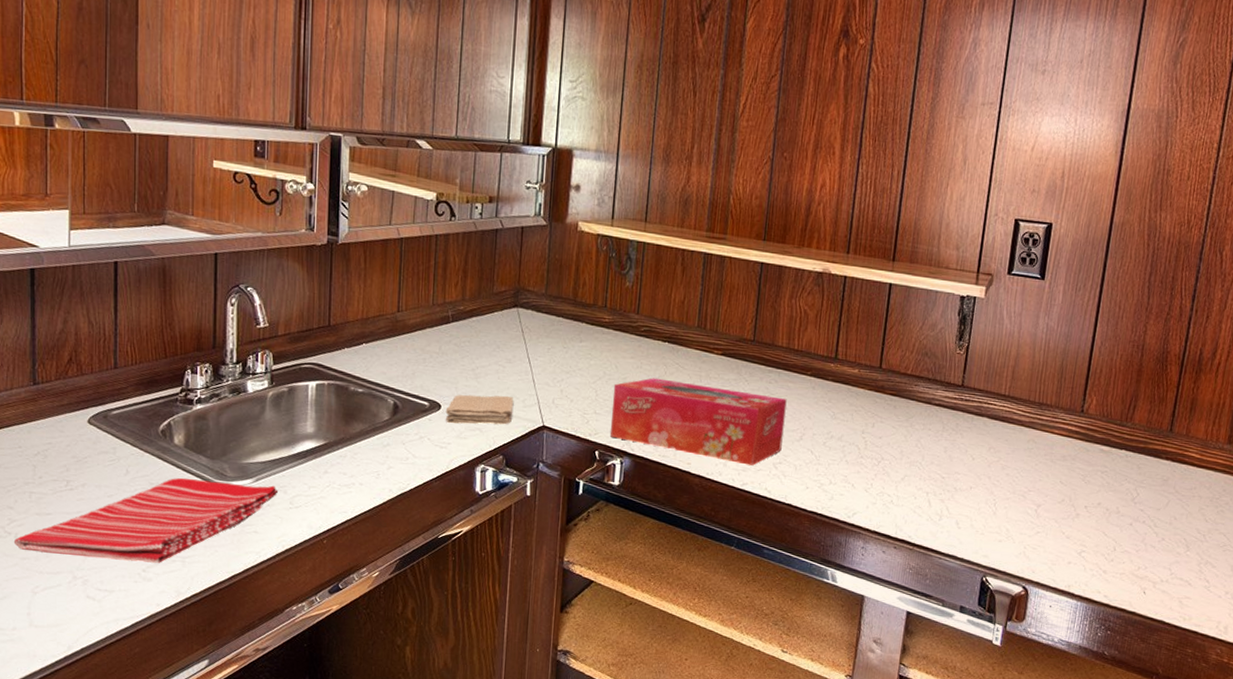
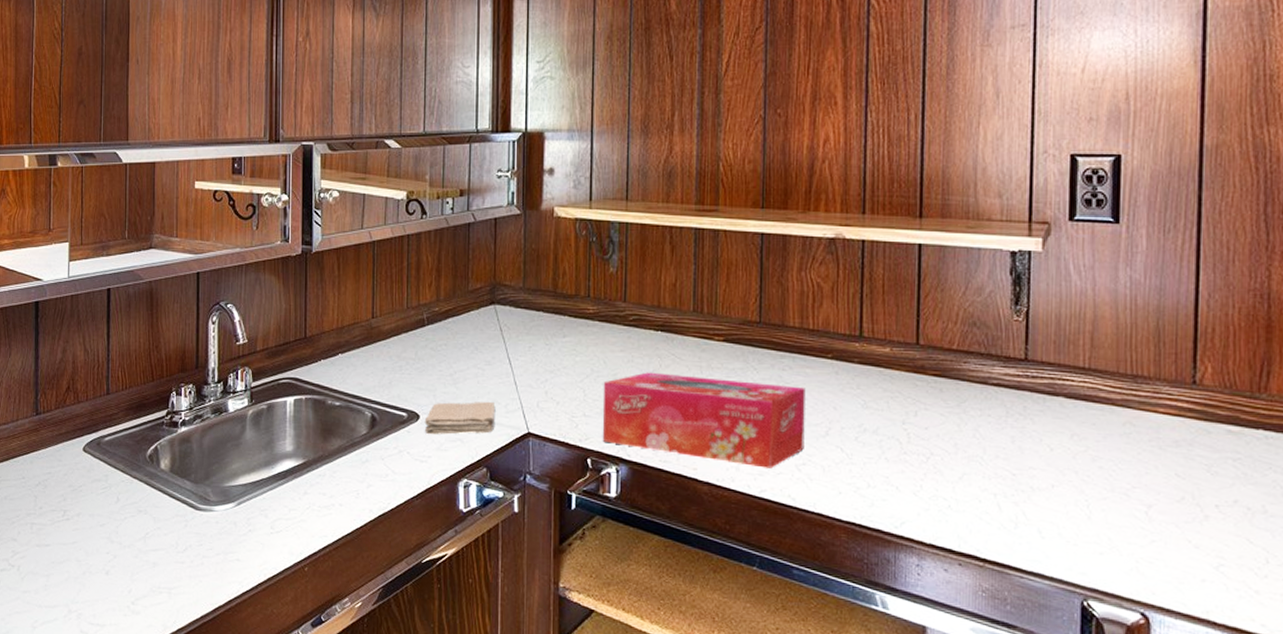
dish towel: present [13,477,278,563] -> none [16,503,259,595]

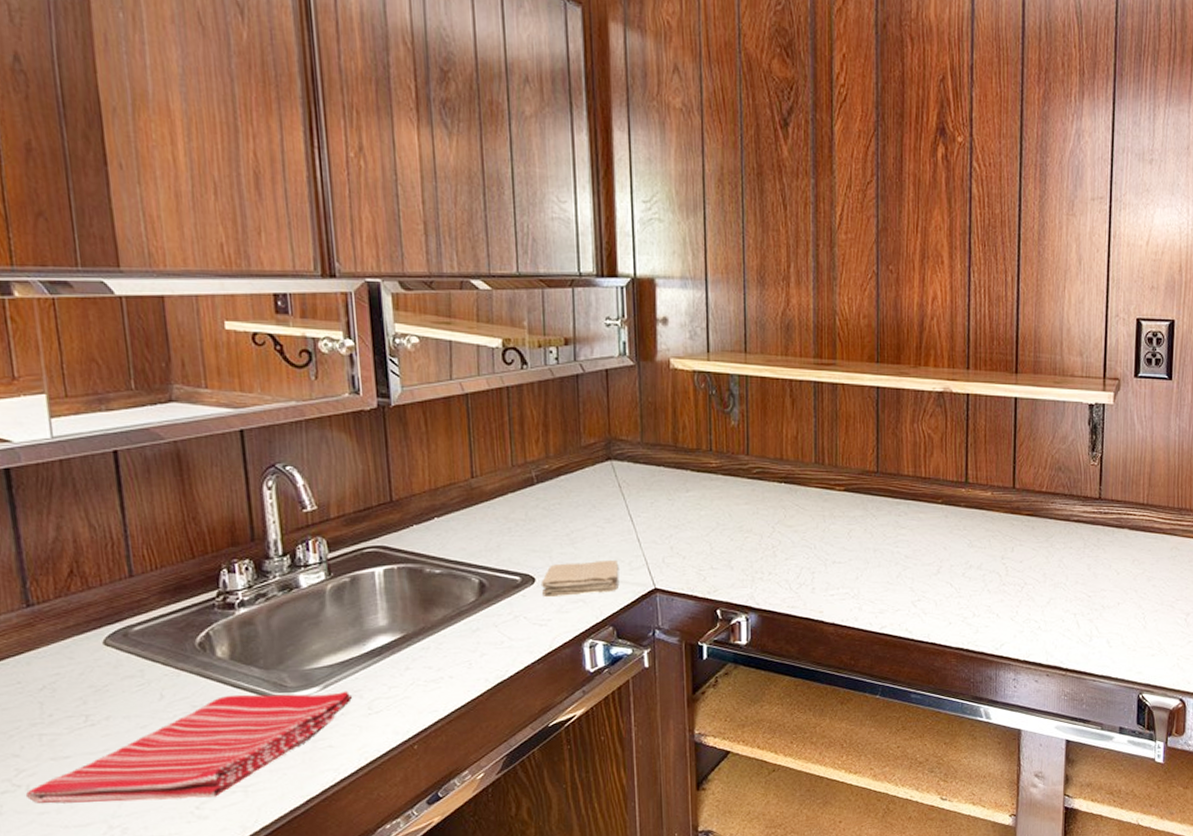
dish towel: none [16,503,259,595] -> present [25,691,352,804]
tissue box: present [603,372,806,469] -> none [729,523,919,607]

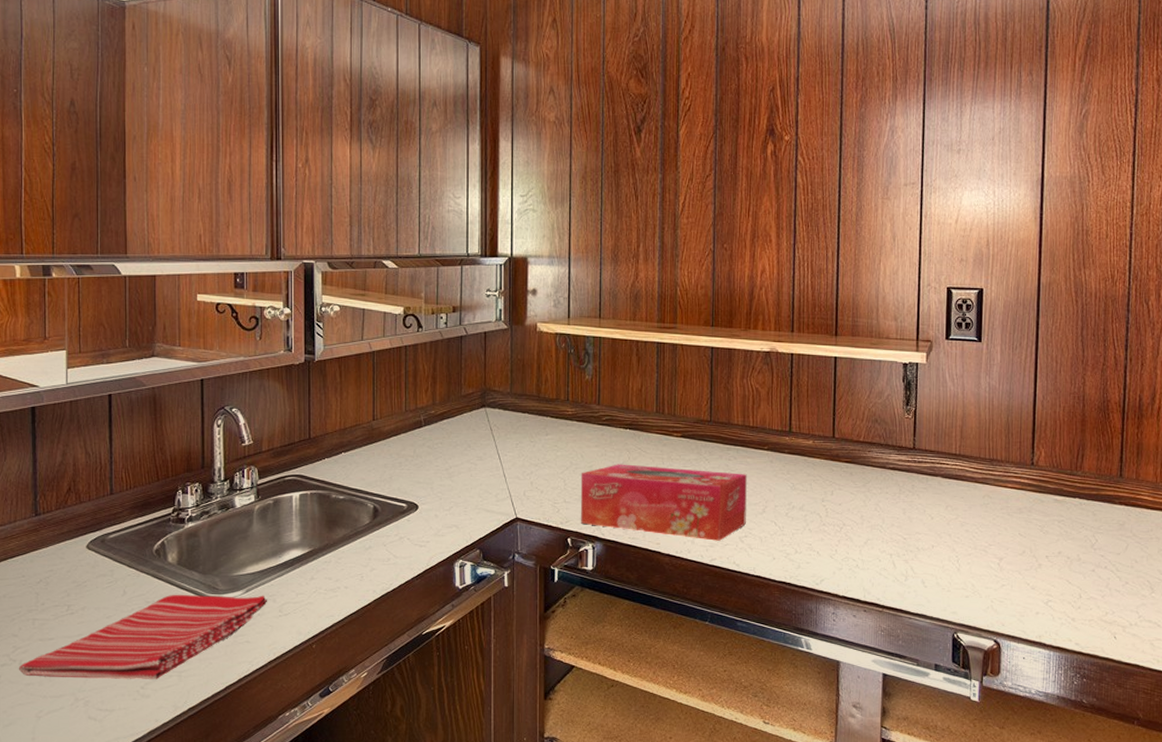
washcloth: present [540,559,619,598] -> none [423,491,487,523]
tissue box: none [729,523,919,607] -> present [580,464,747,541]

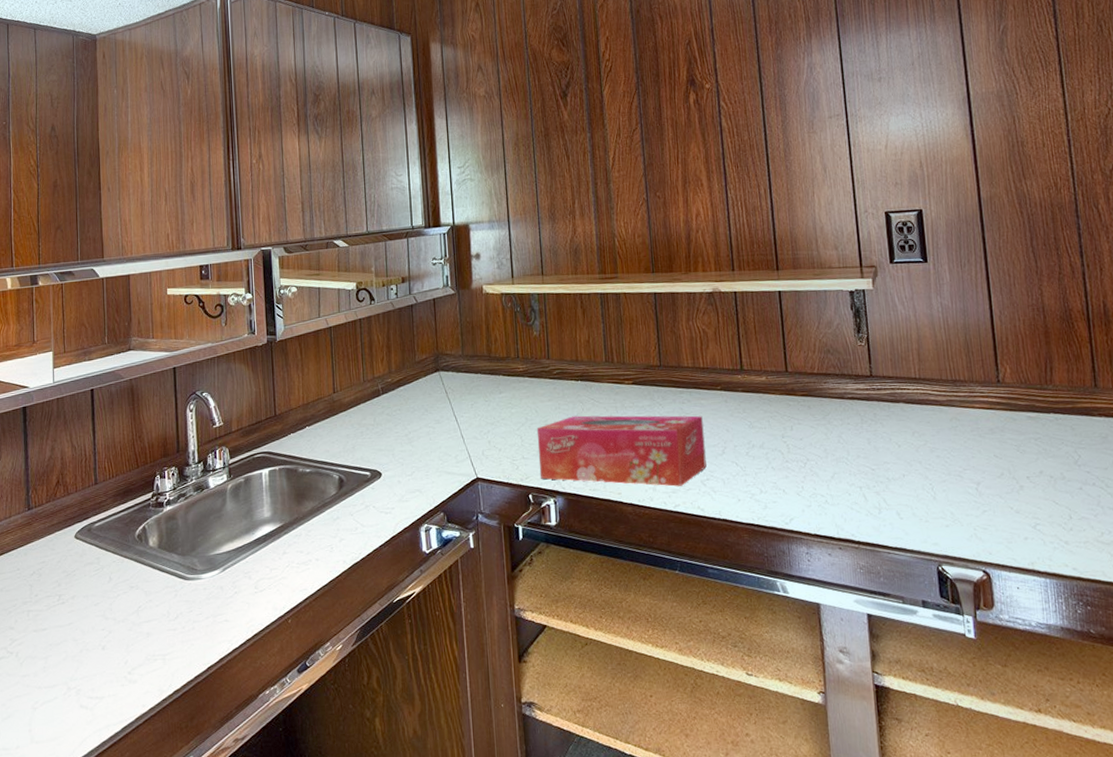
dish towel: present [18,594,267,679] -> none [15,573,243,668]

